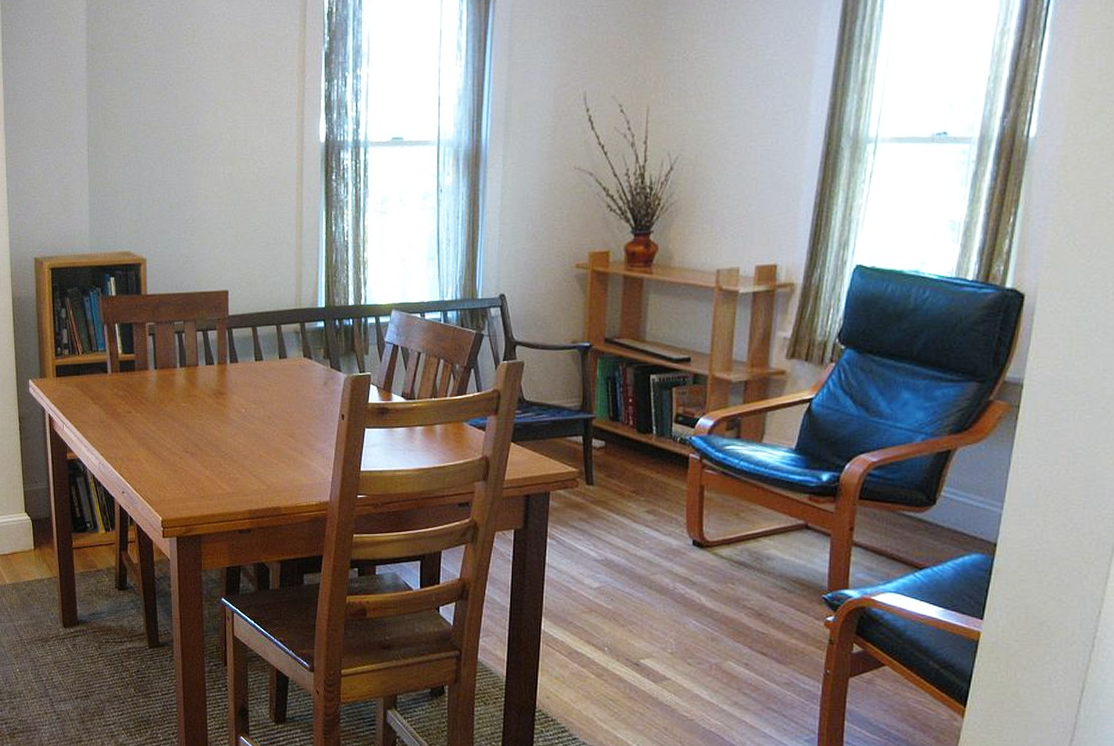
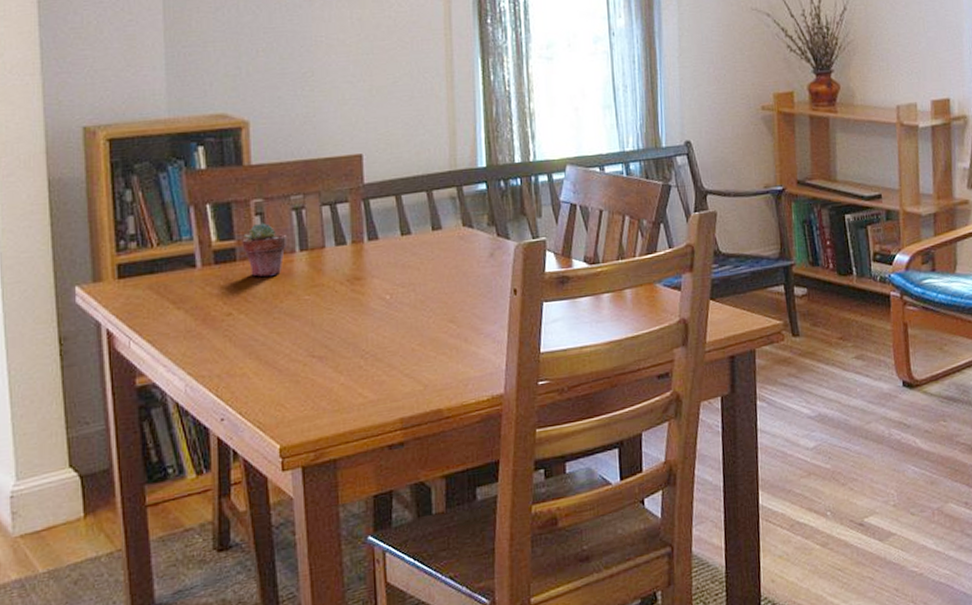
potted succulent: none [139,342,171,385] -> present [242,222,288,277]

